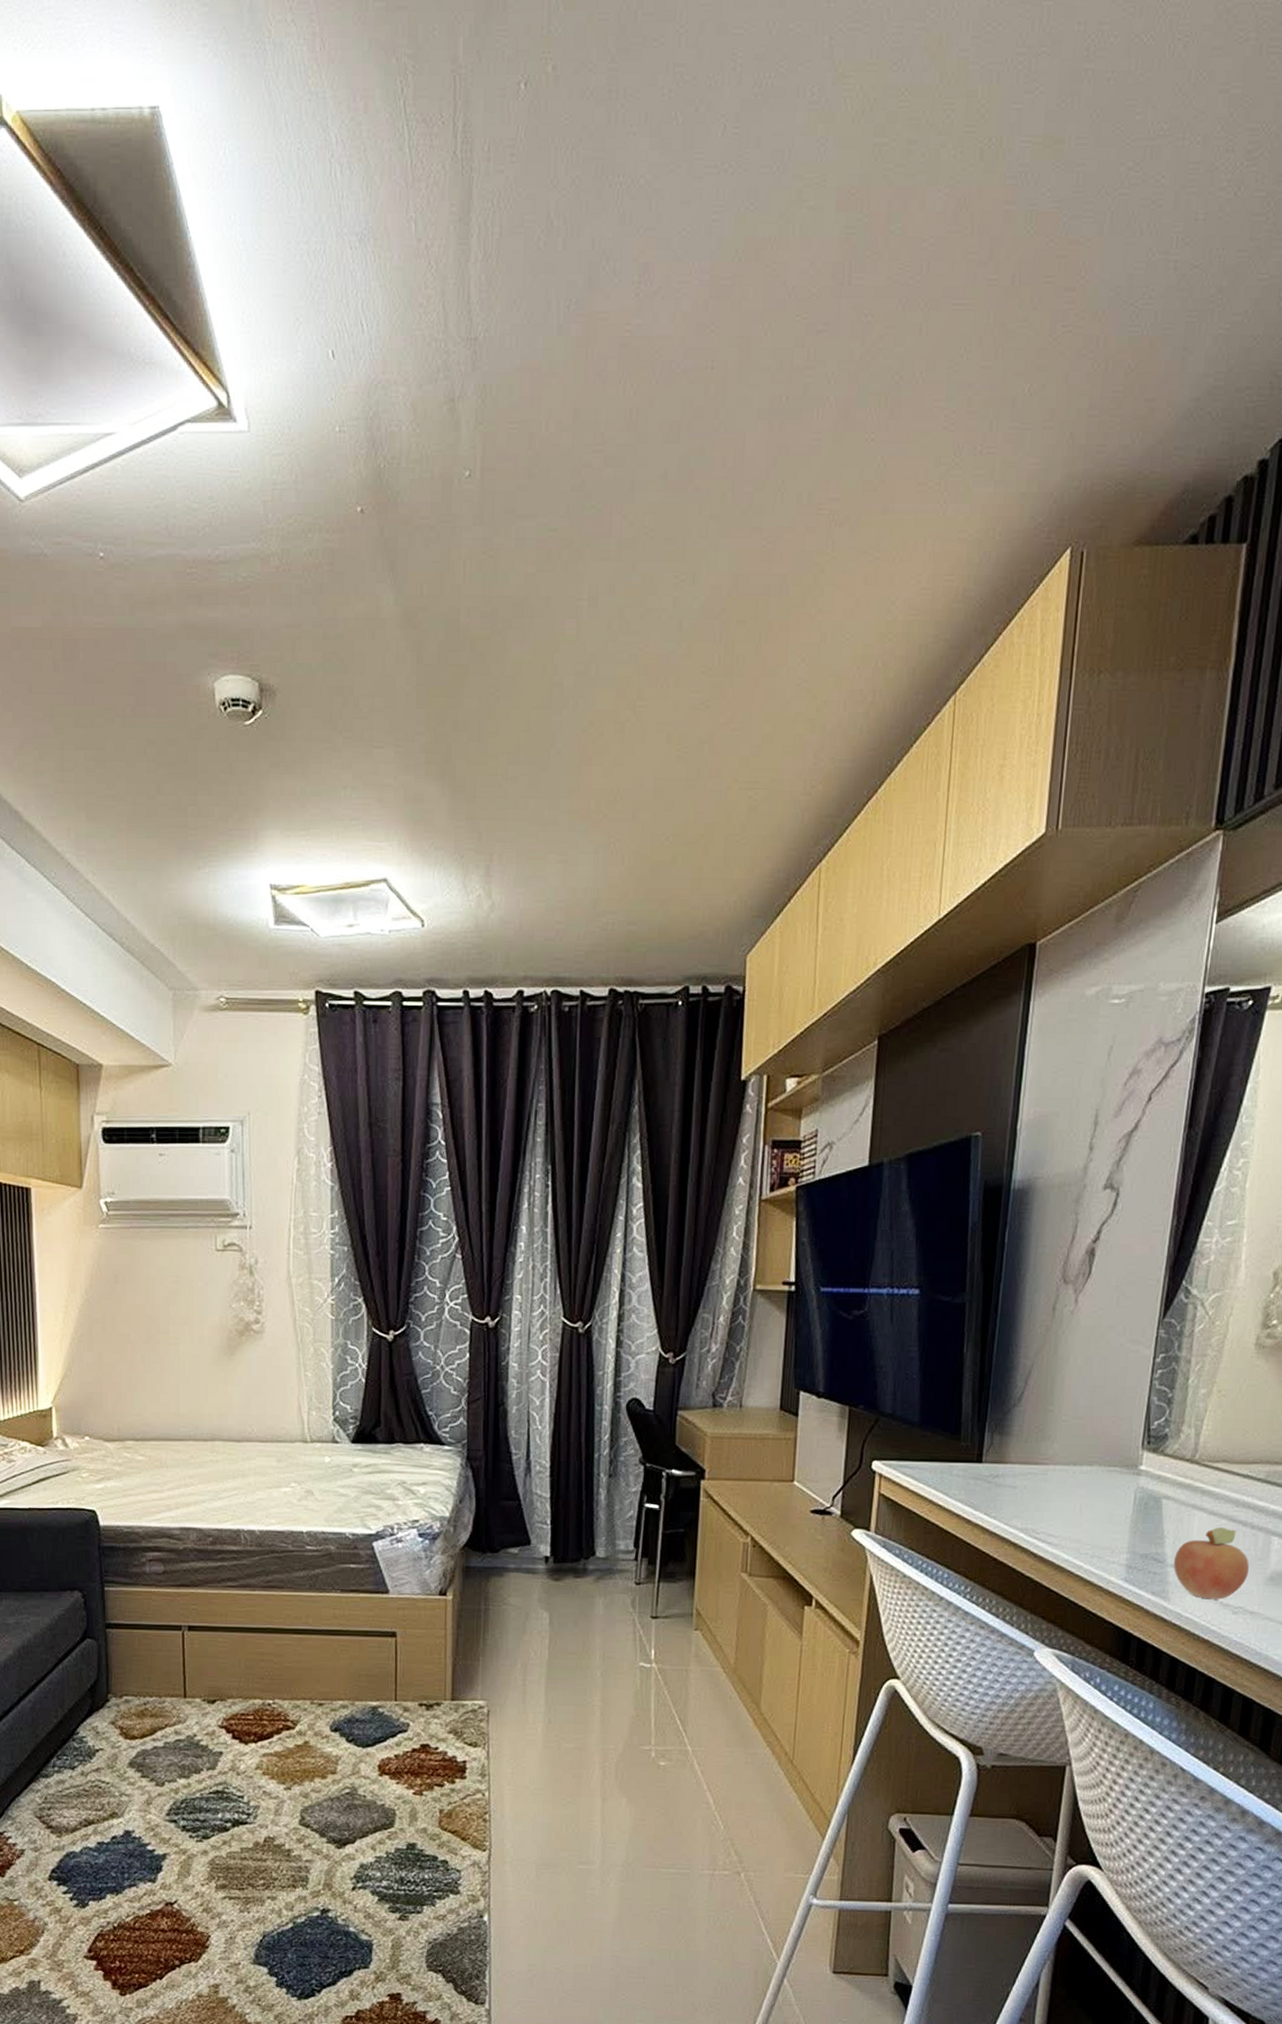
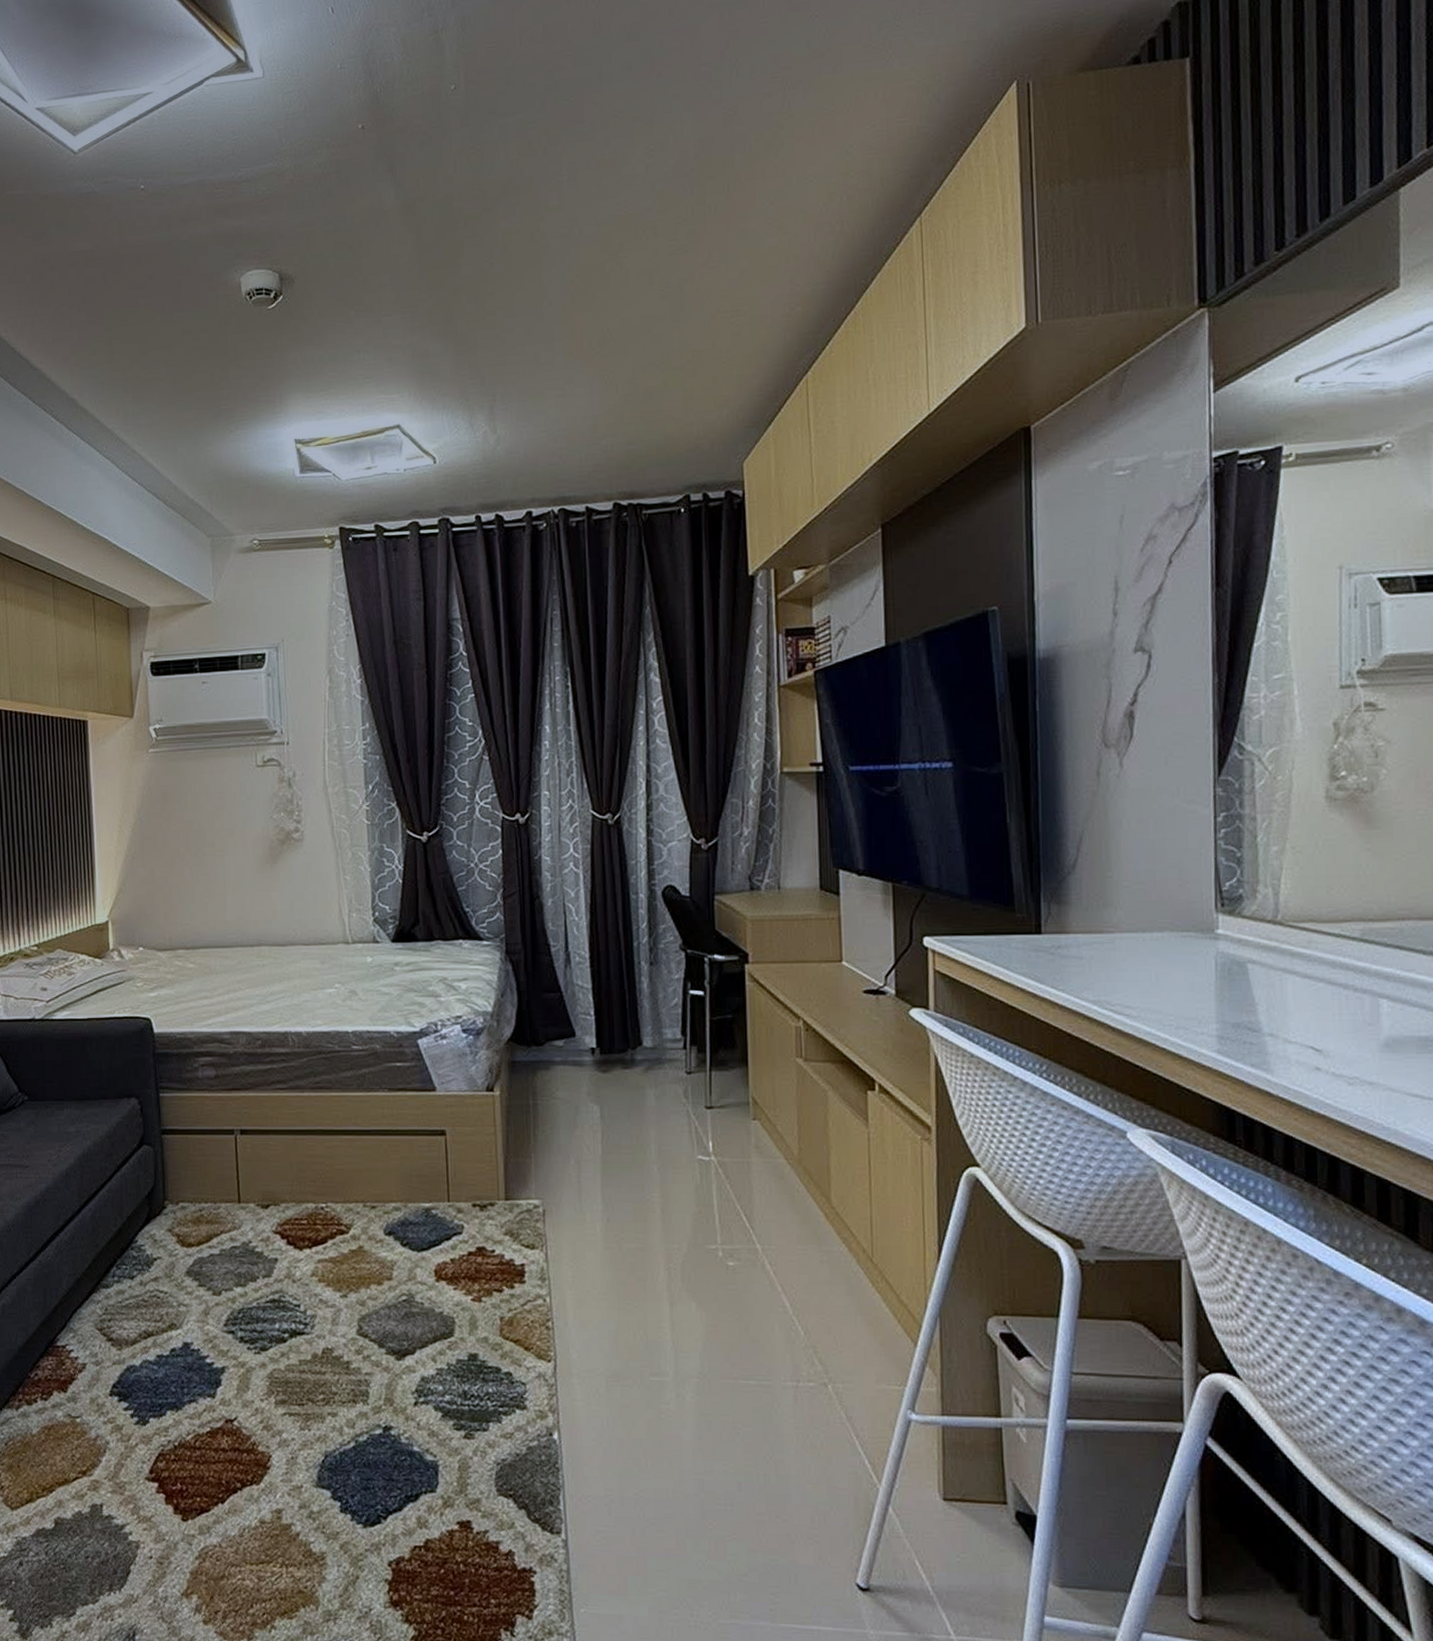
fruit: present [1173,1527,1250,1600] -> none [1270,991,1360,1070]

